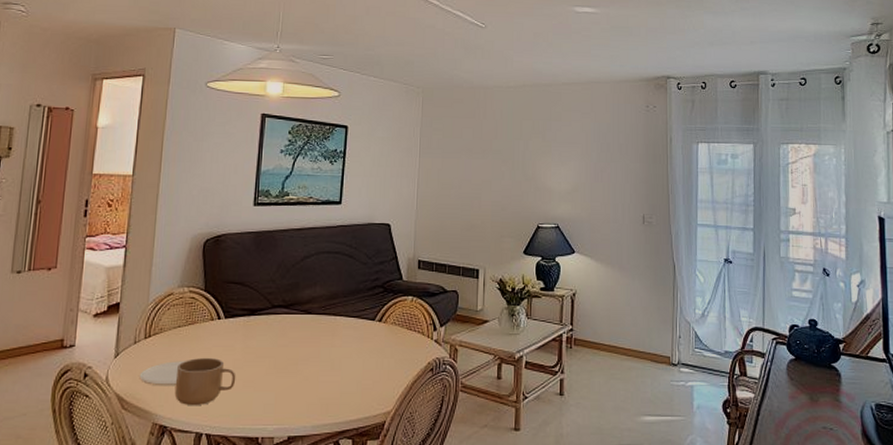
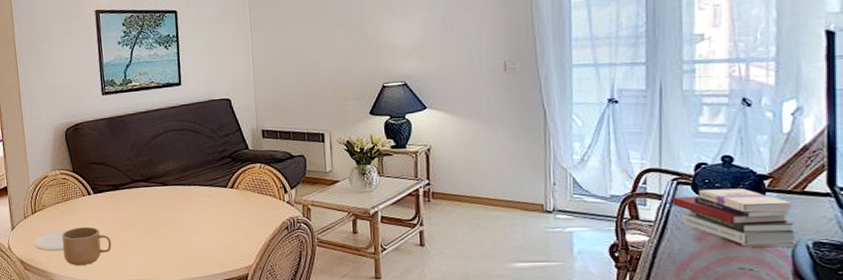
books: none [773,350,864,409] -> present [673,188,797,248]

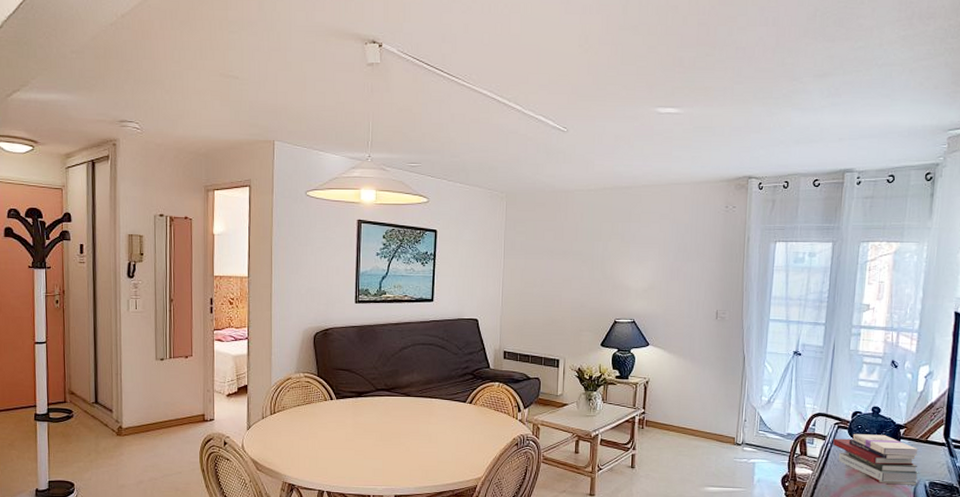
plate: present [33,230,69,252] -> none [269,433,306,454]
cup: present [61,226,112,265] -> none [298,430,349,469]

